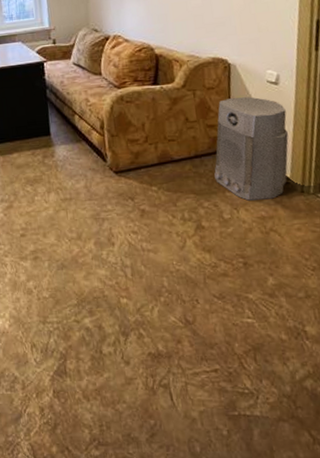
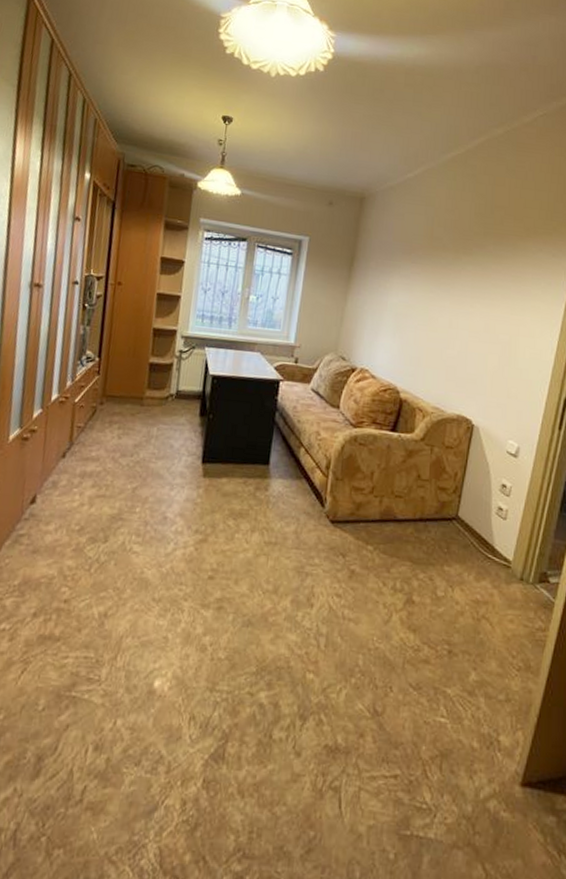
air purifier: present [213,97,289,201] -> none [435,462,520,582]

